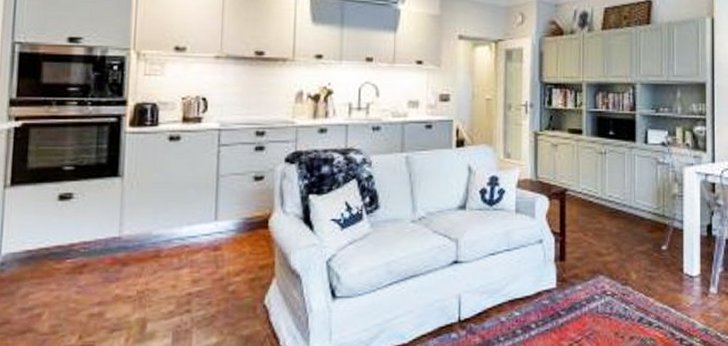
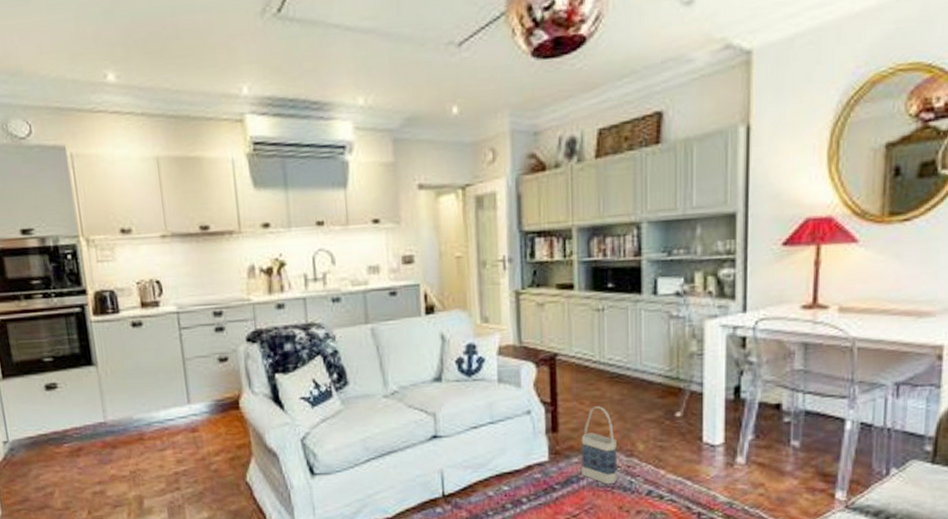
bag: none [584,238,614,311] -> present [581,406,617,485]

